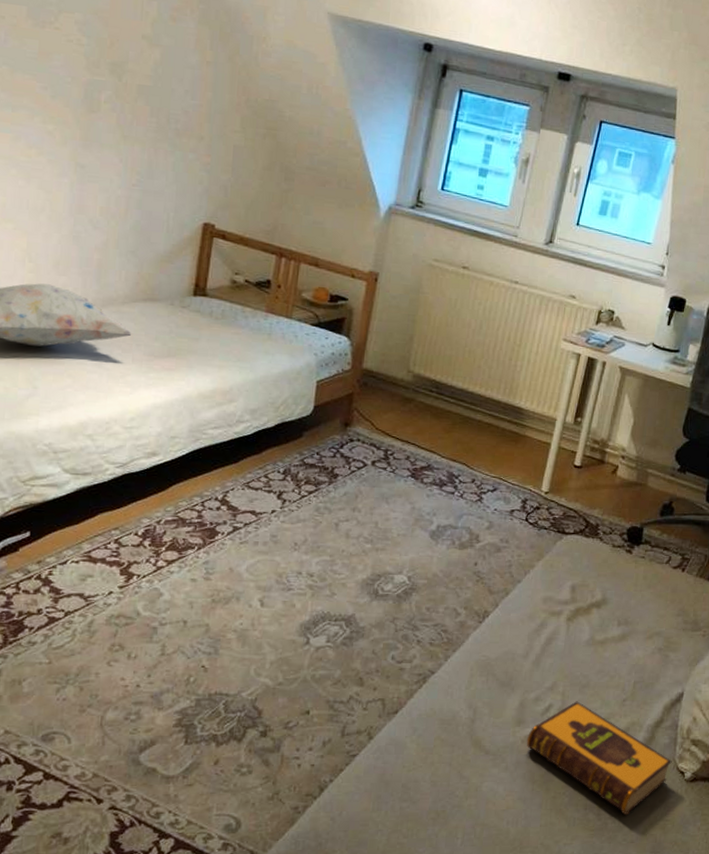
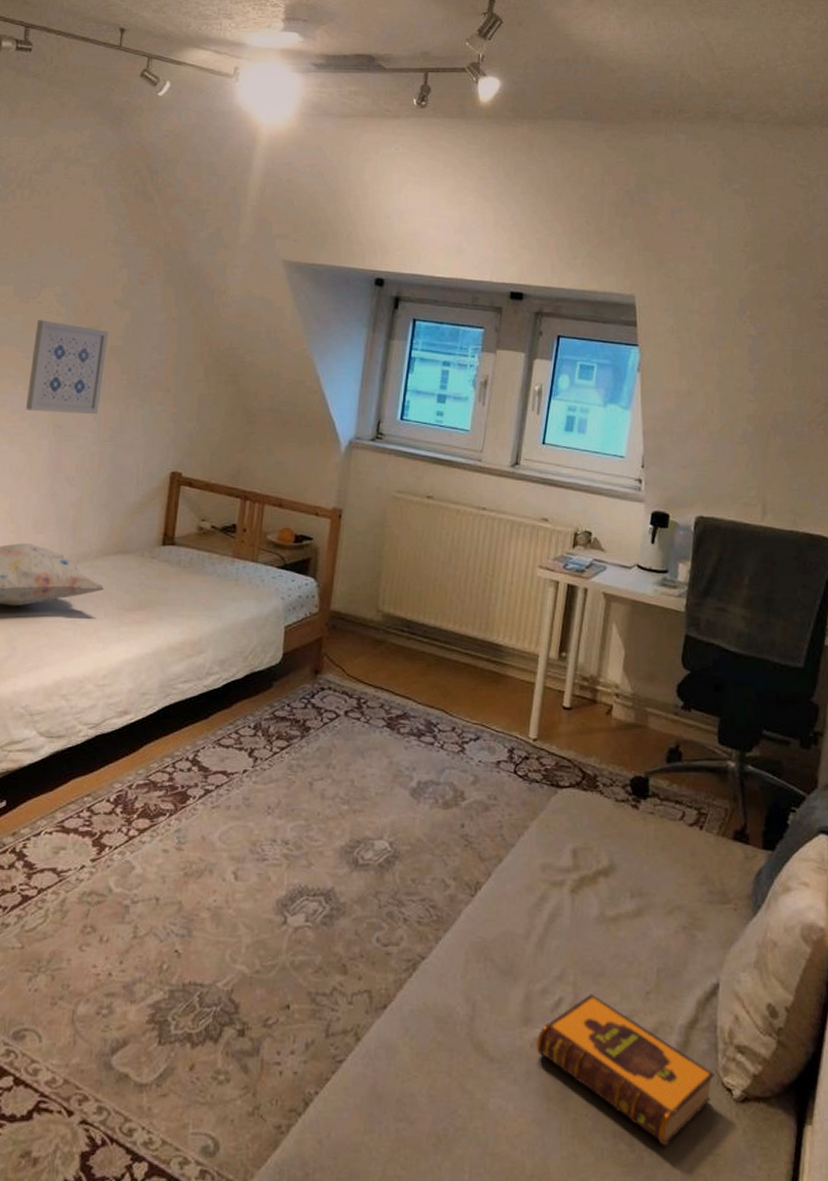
wall art: none [43,48,137,157] -> present [25,320,109,415]

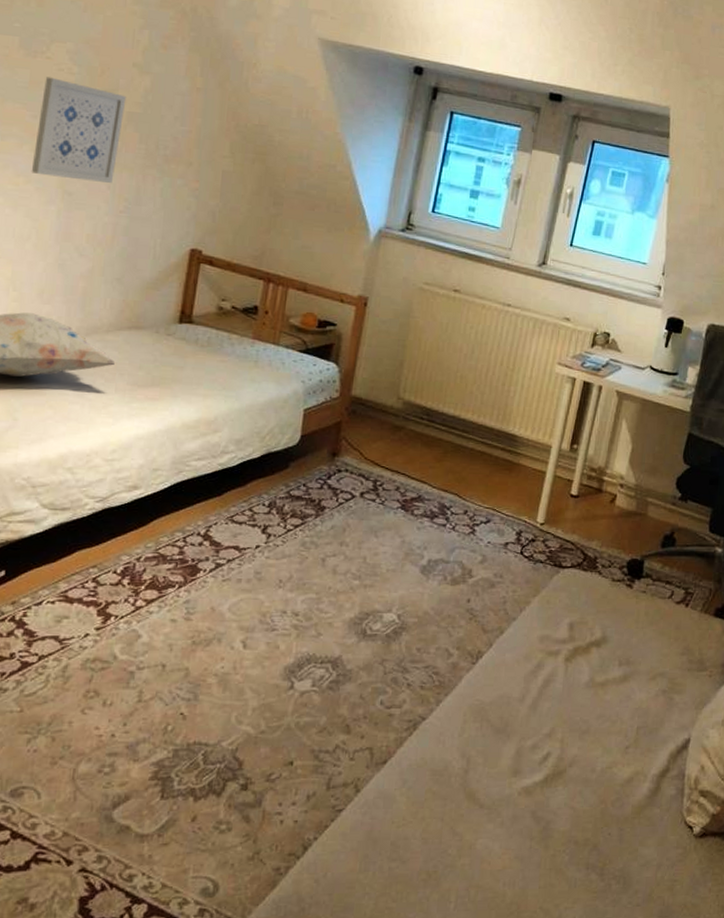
hardback book: present [536,994,715,1147] -> none [523,749,680,876]

